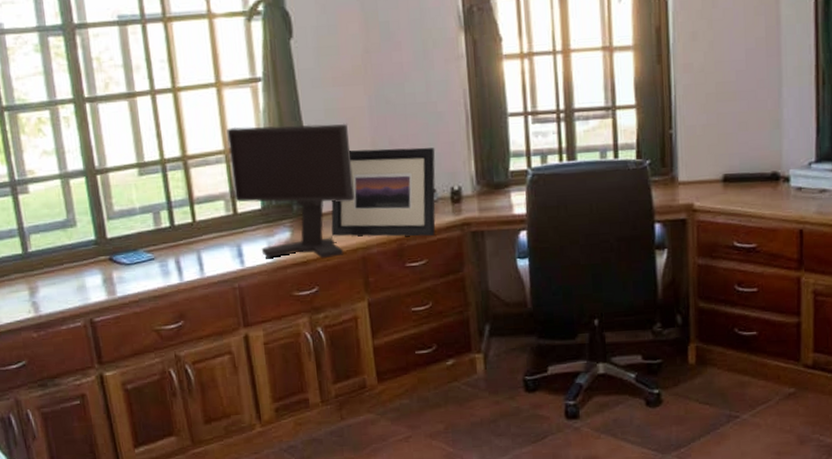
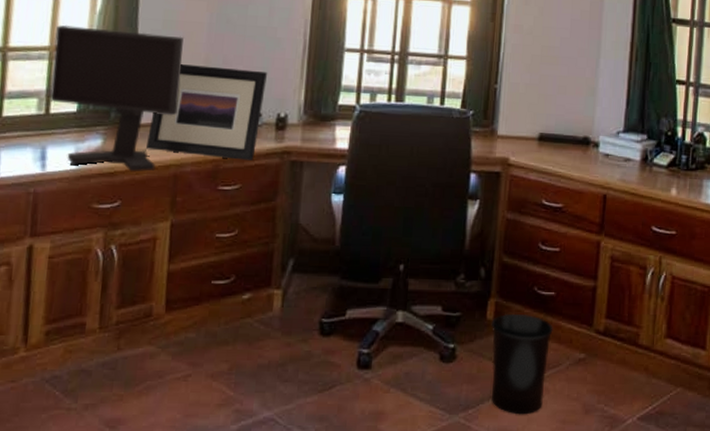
waste bin: none [693,356,760,450] -> present [491,313,554,415]

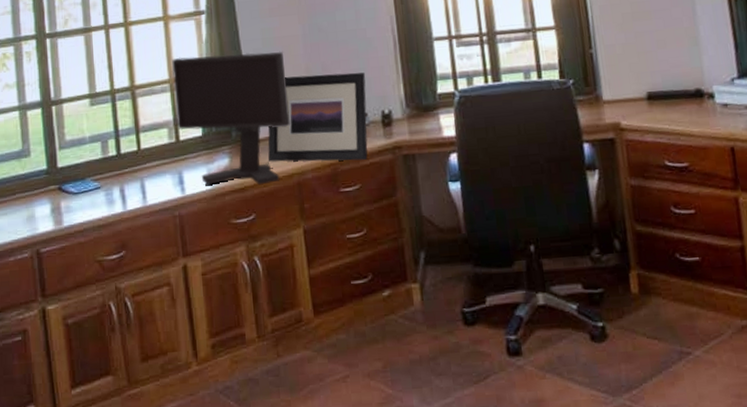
waste bin: present [491,313,554,415] -> none [637,284,712,392]

